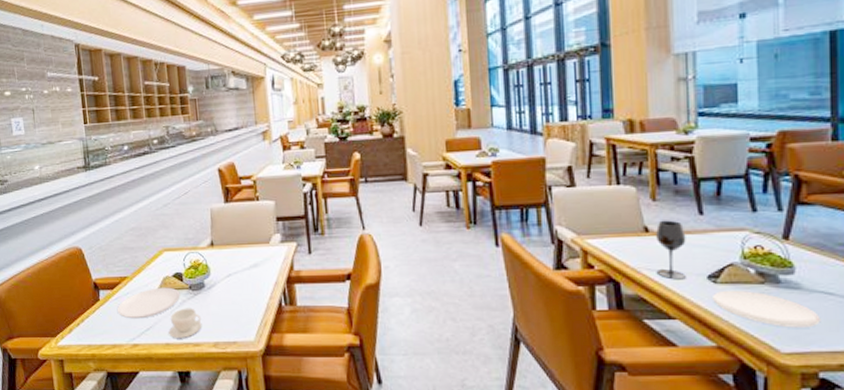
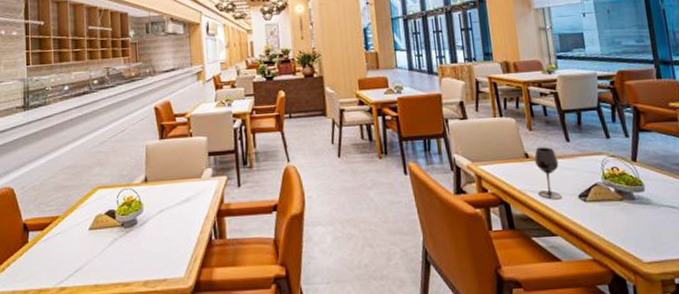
plate: present [117,287,180,319] -> none [45,225,112,261]
teacup: present [168,308,202,338] -> none [98,246,133,279]
plate: present [713,290,821,328] -> none [584,207,670,240]

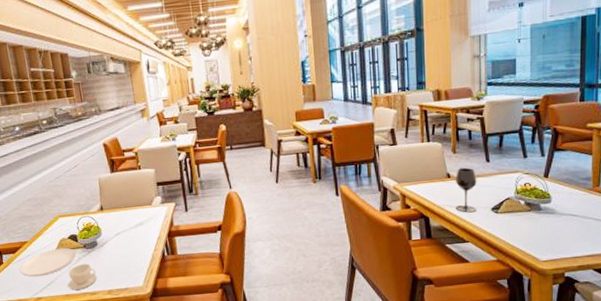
plate: none [45,225,112,261] -> present [19,247,76,277]
teacup: none [98,246,133,279] -> present [68,263,97,290]

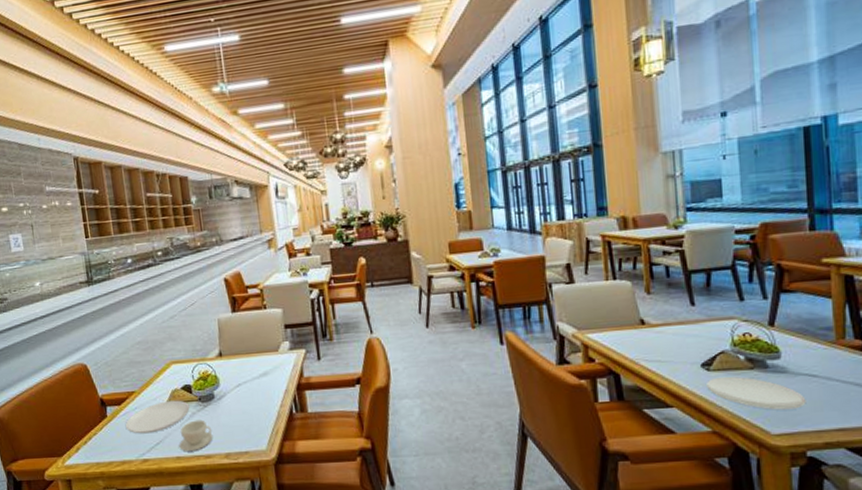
wineglass: present [455,167,477,213] -> none [650,312,681,370]
plate: none [495,217,568,243] -> present [707,376,806,411]

